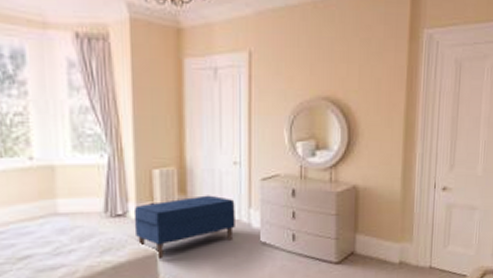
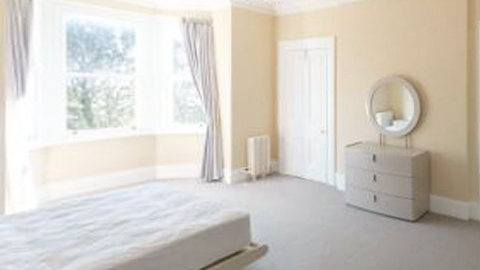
bench: present [133,195,235,258] -> none [229,160,322,221]

